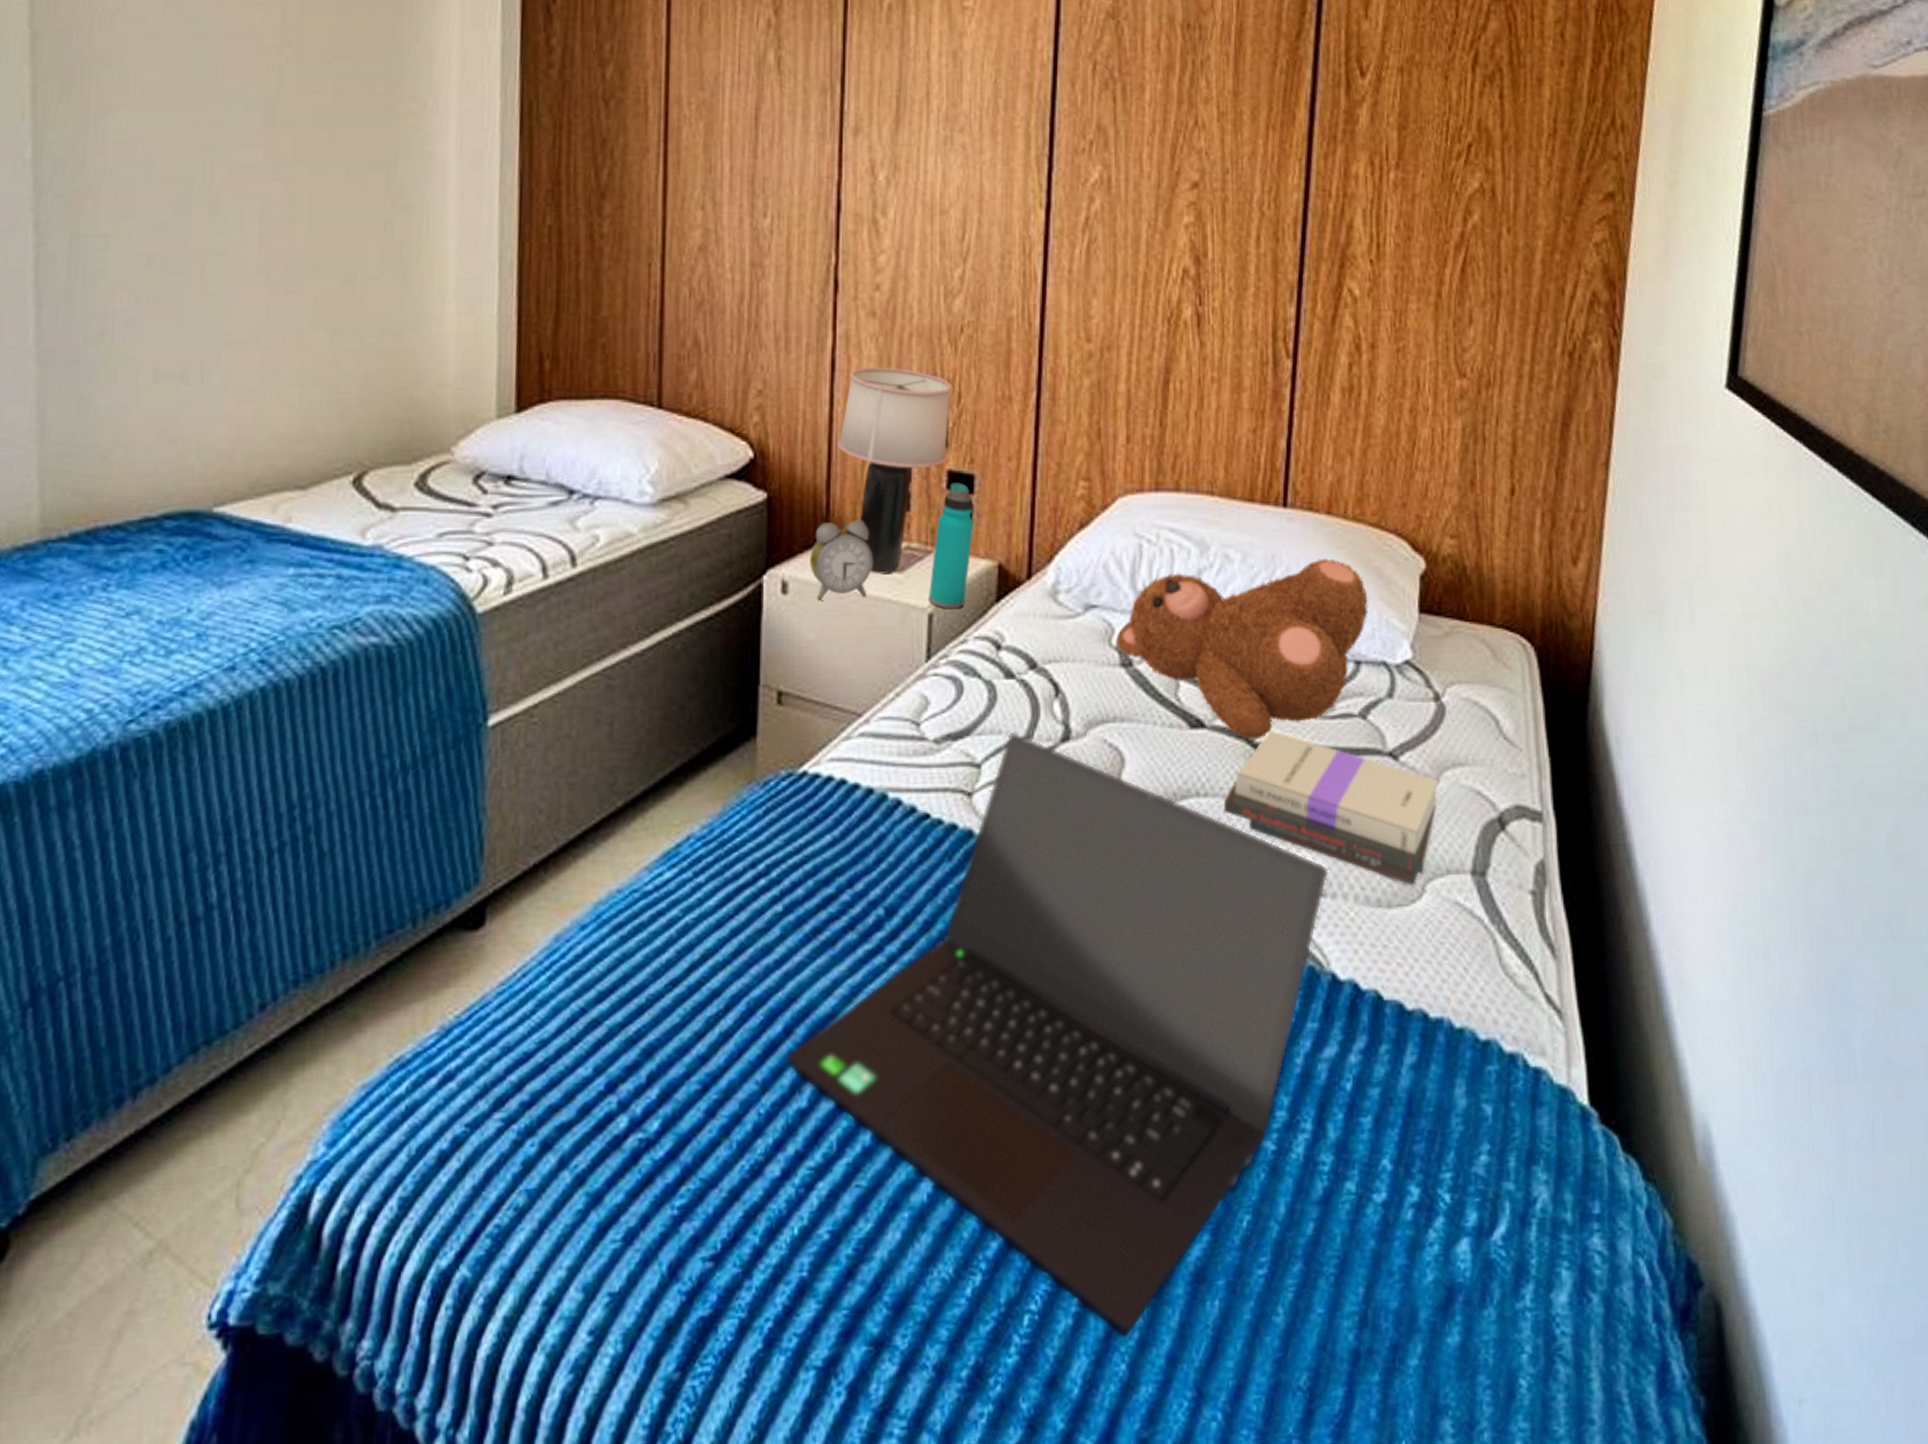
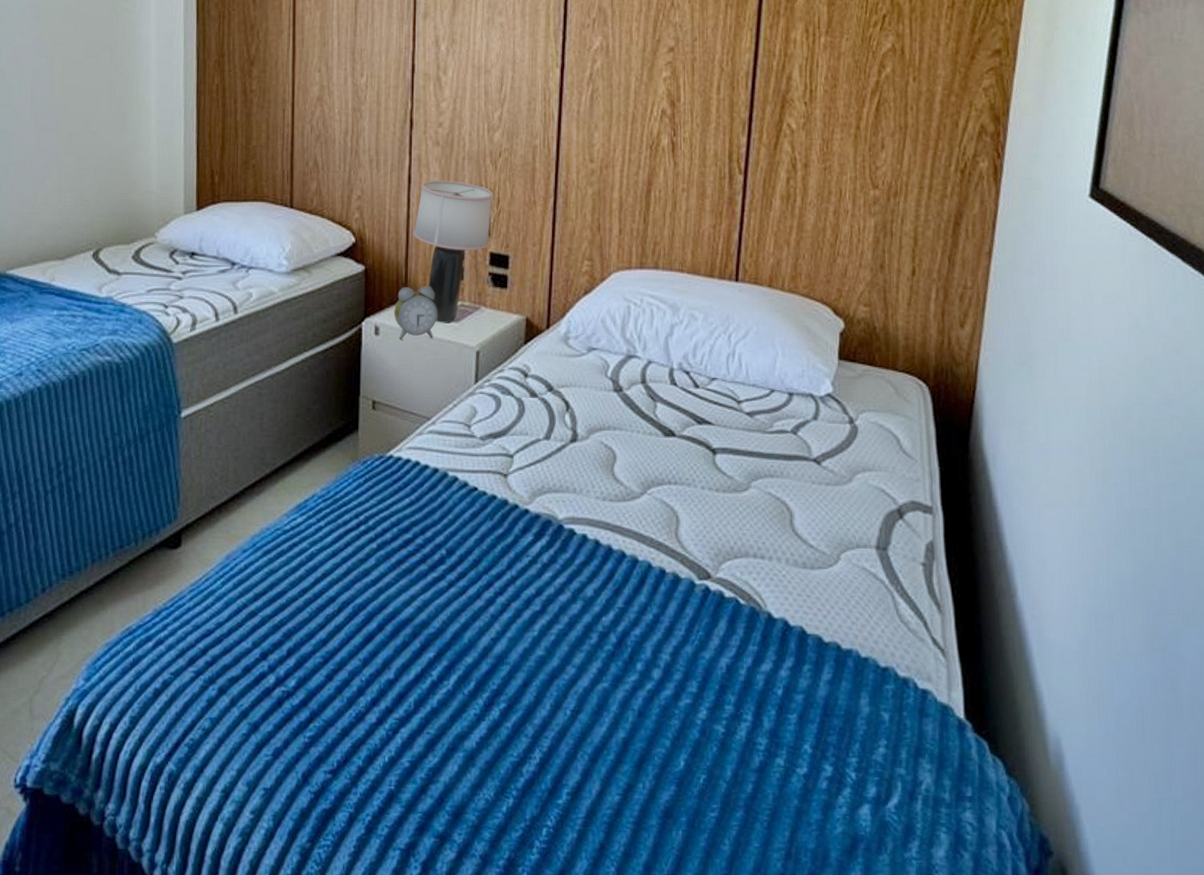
laptop: present [785,731,1329,1338] -> none [379,433,767,850]
water bottle: present [929,483,975,609] -> none [477,261,509,348]
teddy bear: present [1116,558,1370,740] -> none [611,319,800,446]
books: present [1223,730,1439,884] -> none [688,440,852,553]

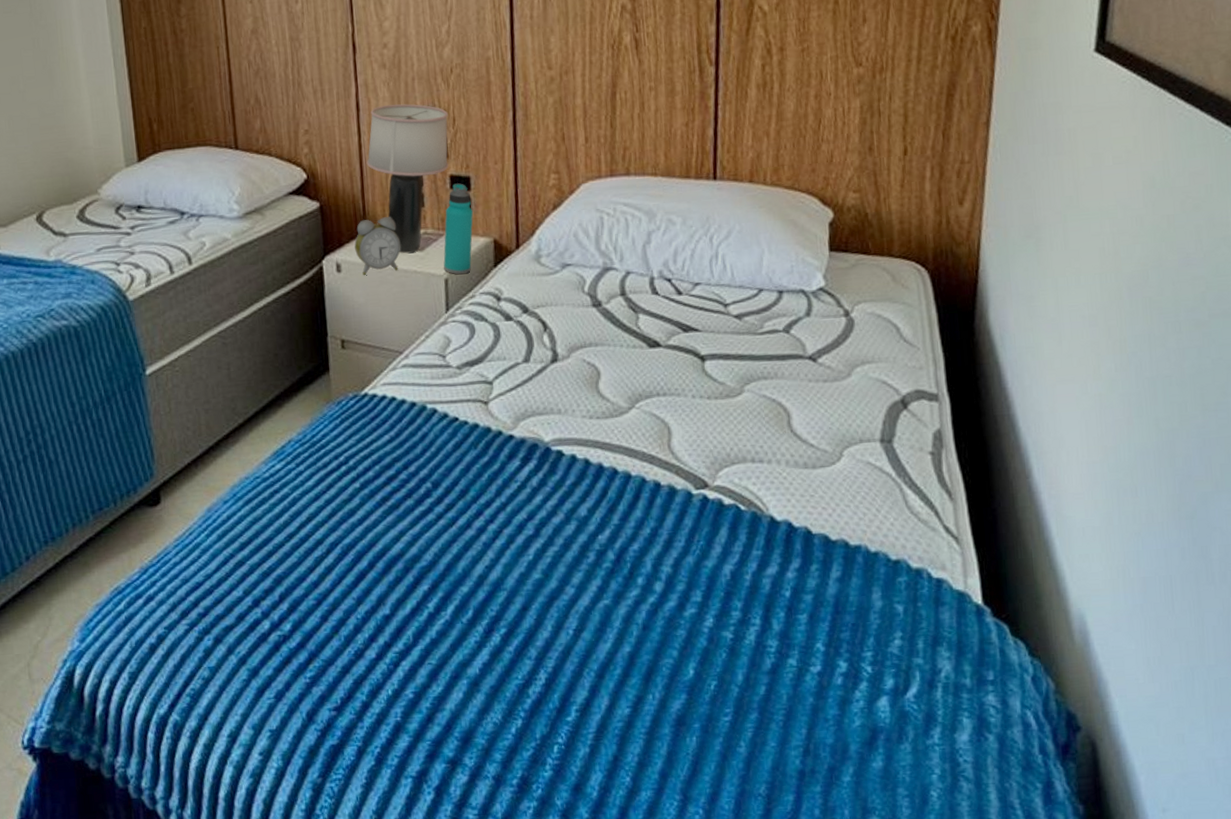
water bottle: none [477,261,509,348] -> present [443,183,474,275]

